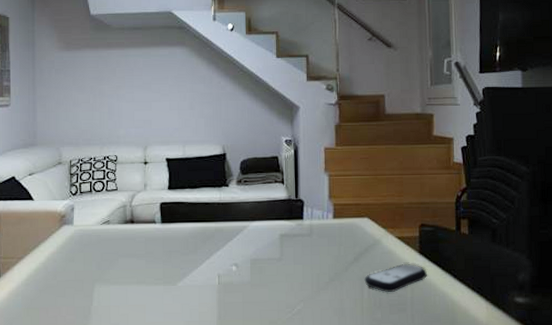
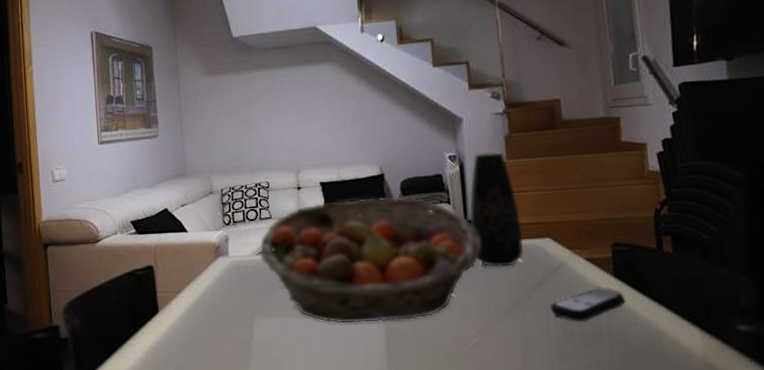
fruit basket: none [104,175,309,292] -> present [259,196,482,325]
vase: none [299,139,346,243] -> present [468,152,524,267]

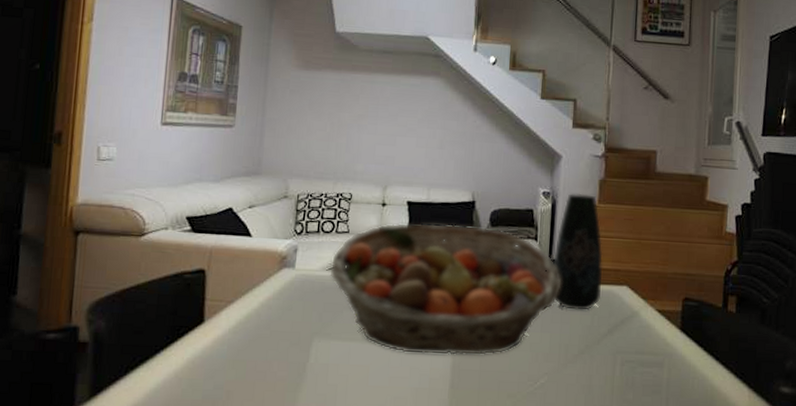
remote control: present [549,288,625,321] -> none [617,340,687,371]

